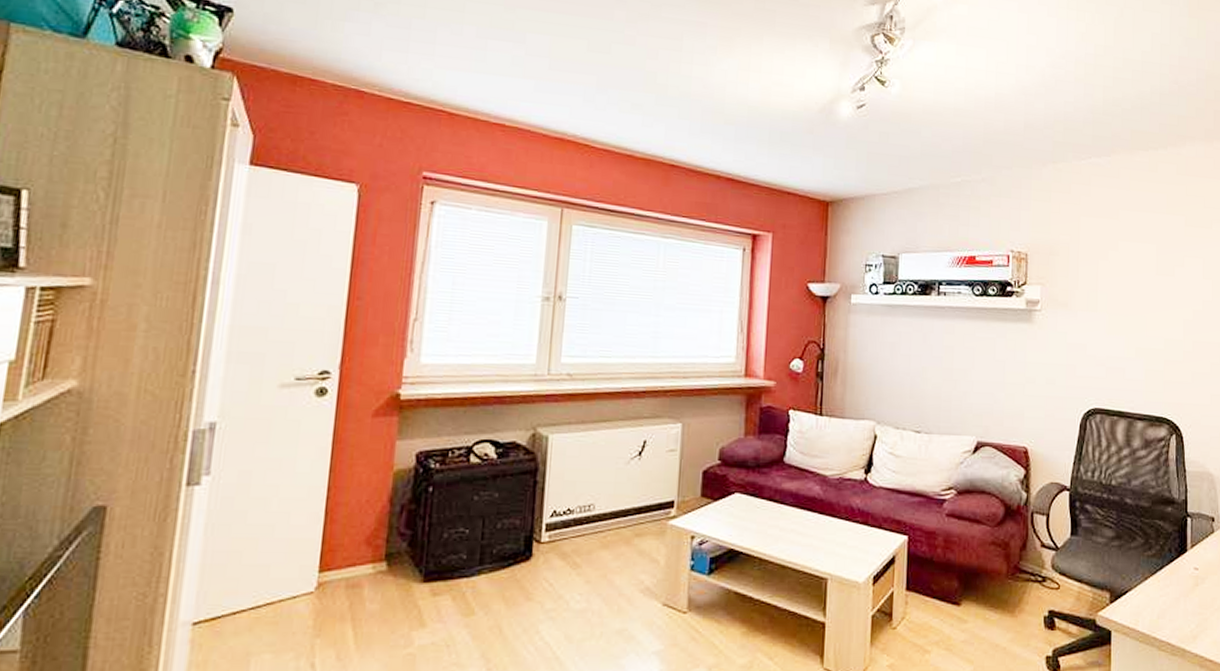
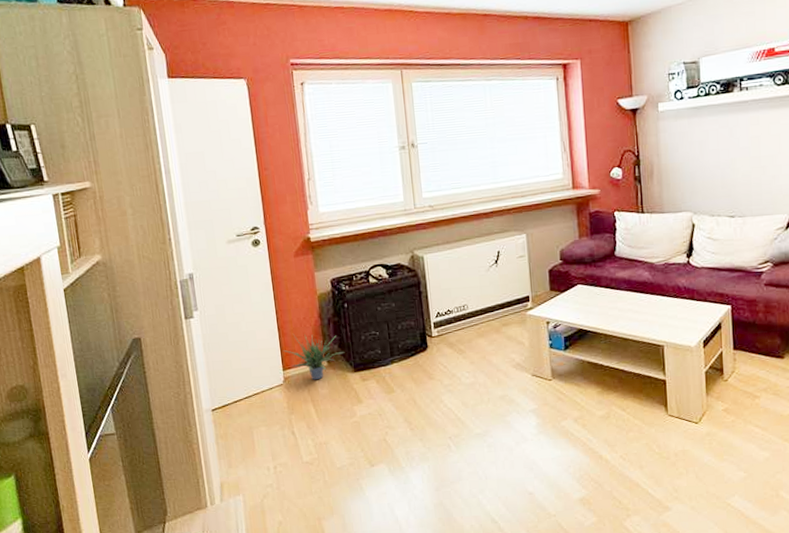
potted plant: none [325,522,416,590] -> present [283,334,345,380]

